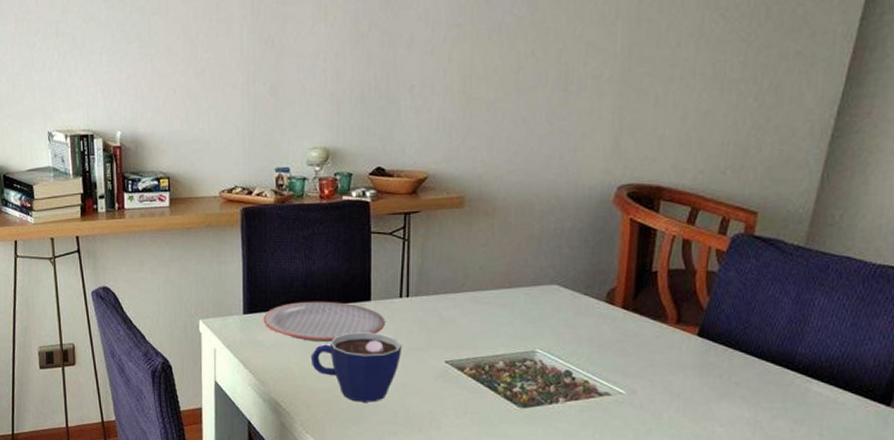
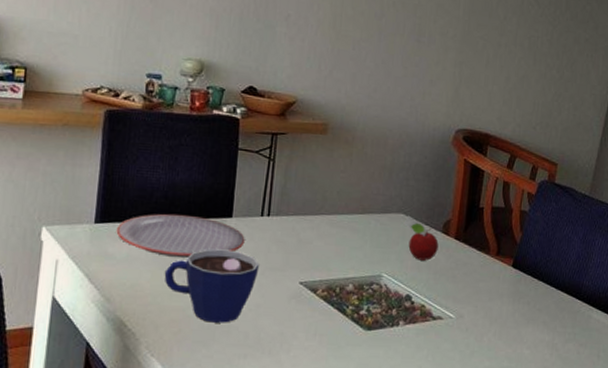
fruit: none [558,286,602,334] -> present [403,215,439,261]

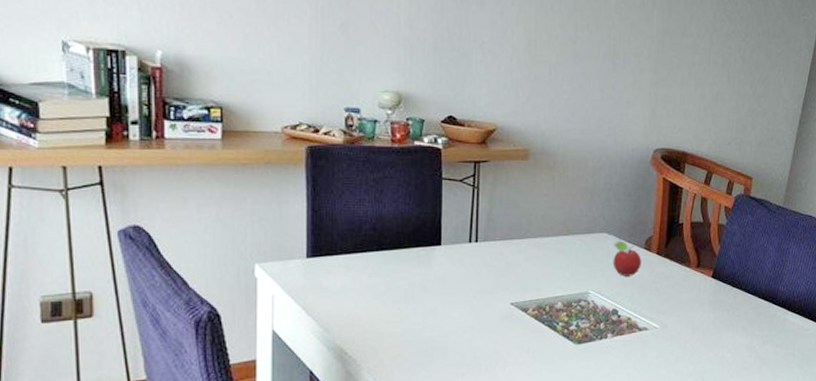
plate: present [116,213,245,259] -> none [329,245,455,287]
cup: present [164,248,260,323] -> none [379,276,471,346]

